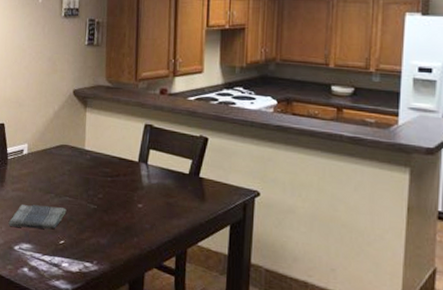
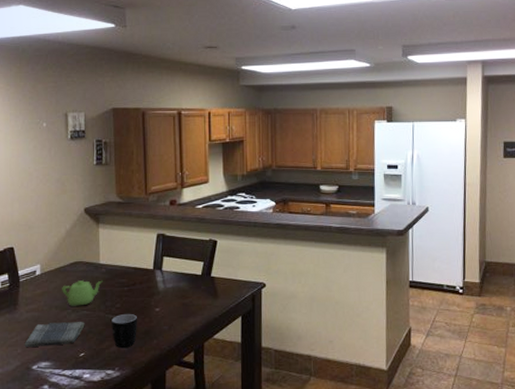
teapot: none [47,165,87,192] -> present [62,280,103,306]
mug: none [92,205,119,242] -> present [112,313,137,349]

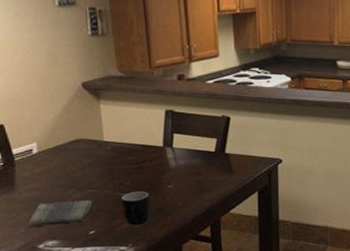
teapot: present [62,280,103,306] -> none [64,159,109,185]

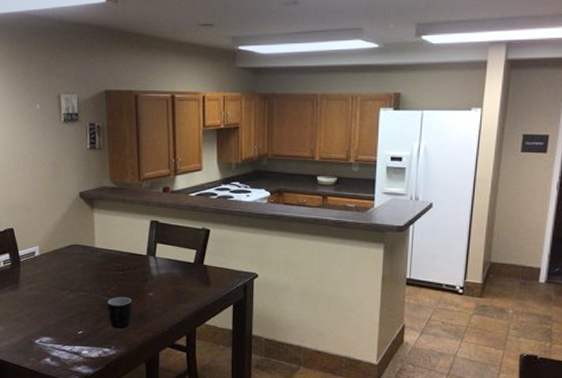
dish towel: present [27,200,93,227] -> none [27,301,82,323]

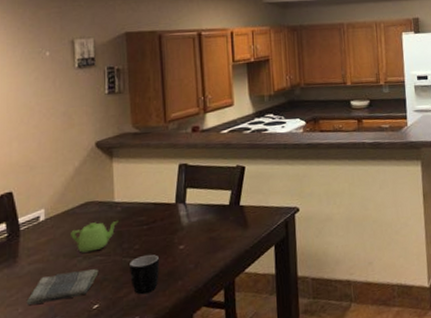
dish towel: none [27,301,82,323] -> present [26,269,99,305]
teapot: none [60,263,99,287] -> present [71,221,119,253]

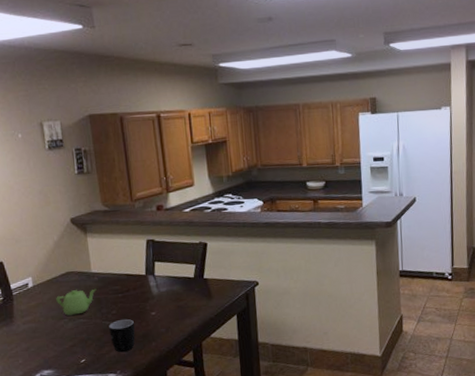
dish towel: present [26,269,99,305] -> none [24,330,83,357]

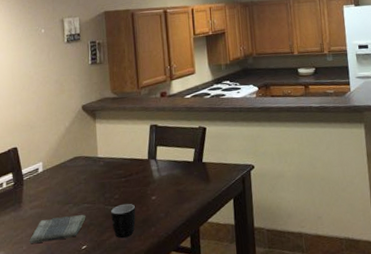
dish towel: none [24,330,83,357] -> present [29,215,86,243]
teapot: present [56,289,97,316] -> none [63,174,102,200]

